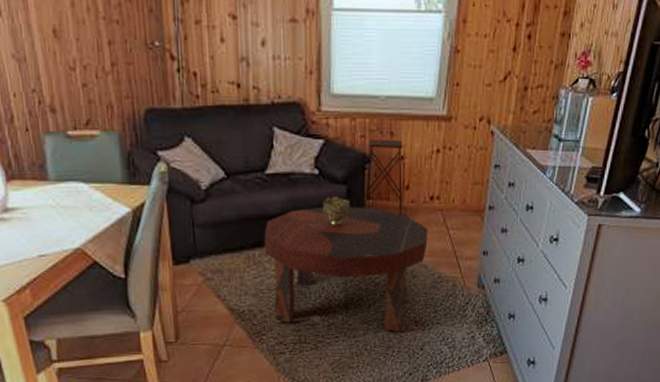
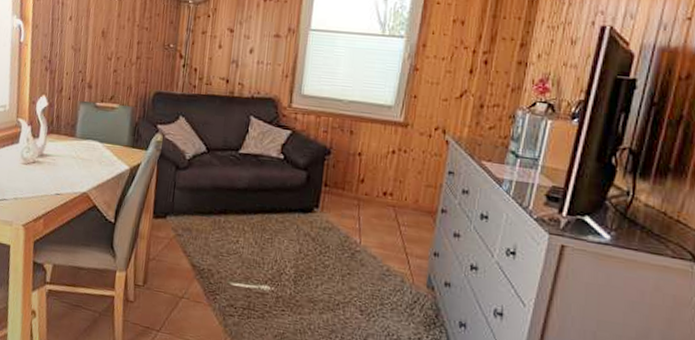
coffee table: present [264,207,428,333] -> none [228,186,380,318]
decorative bowl: present [322,197,350,227] -> none [283,179,309,207]
side table: present [363,139,403,215] -> none [320,134,361,205]

